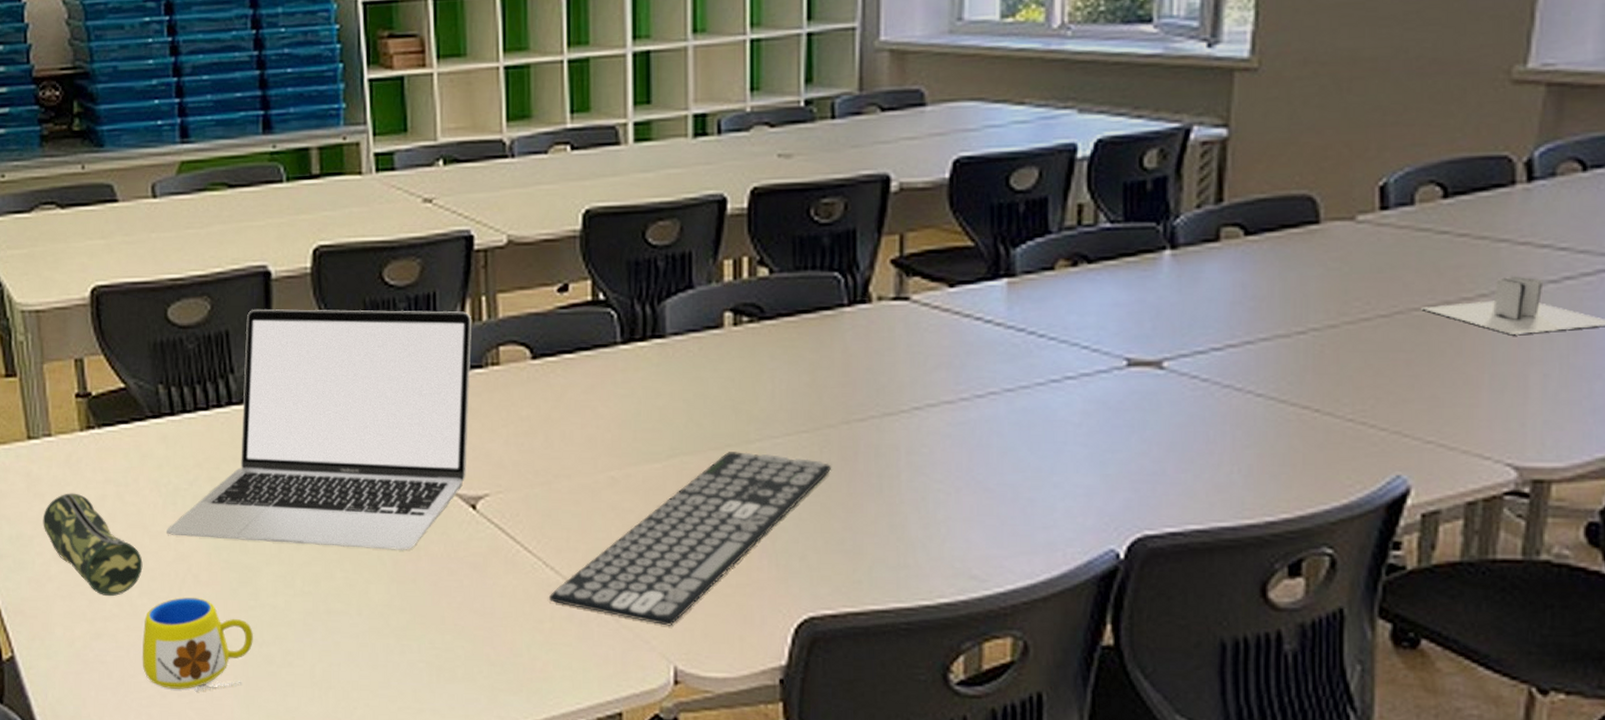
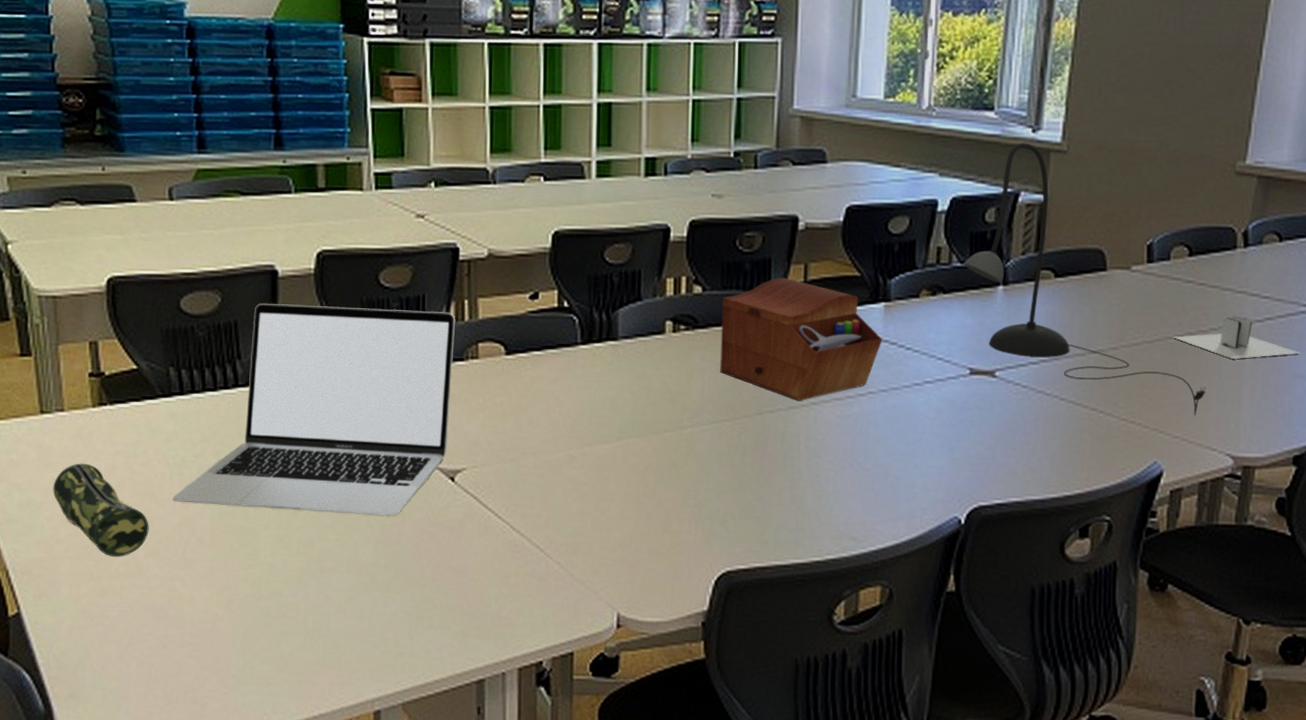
mug: present [142,597,253,692] -> none [145,558,251,642]
keyboard: present [548,452,831,626] -> none [514,436,747,579]
sewing box: none [794,252,1006,405] -> present [720,277,883,401]
desk lamp: none [1114,62,1474,413] -> present [963,143,1207,416]

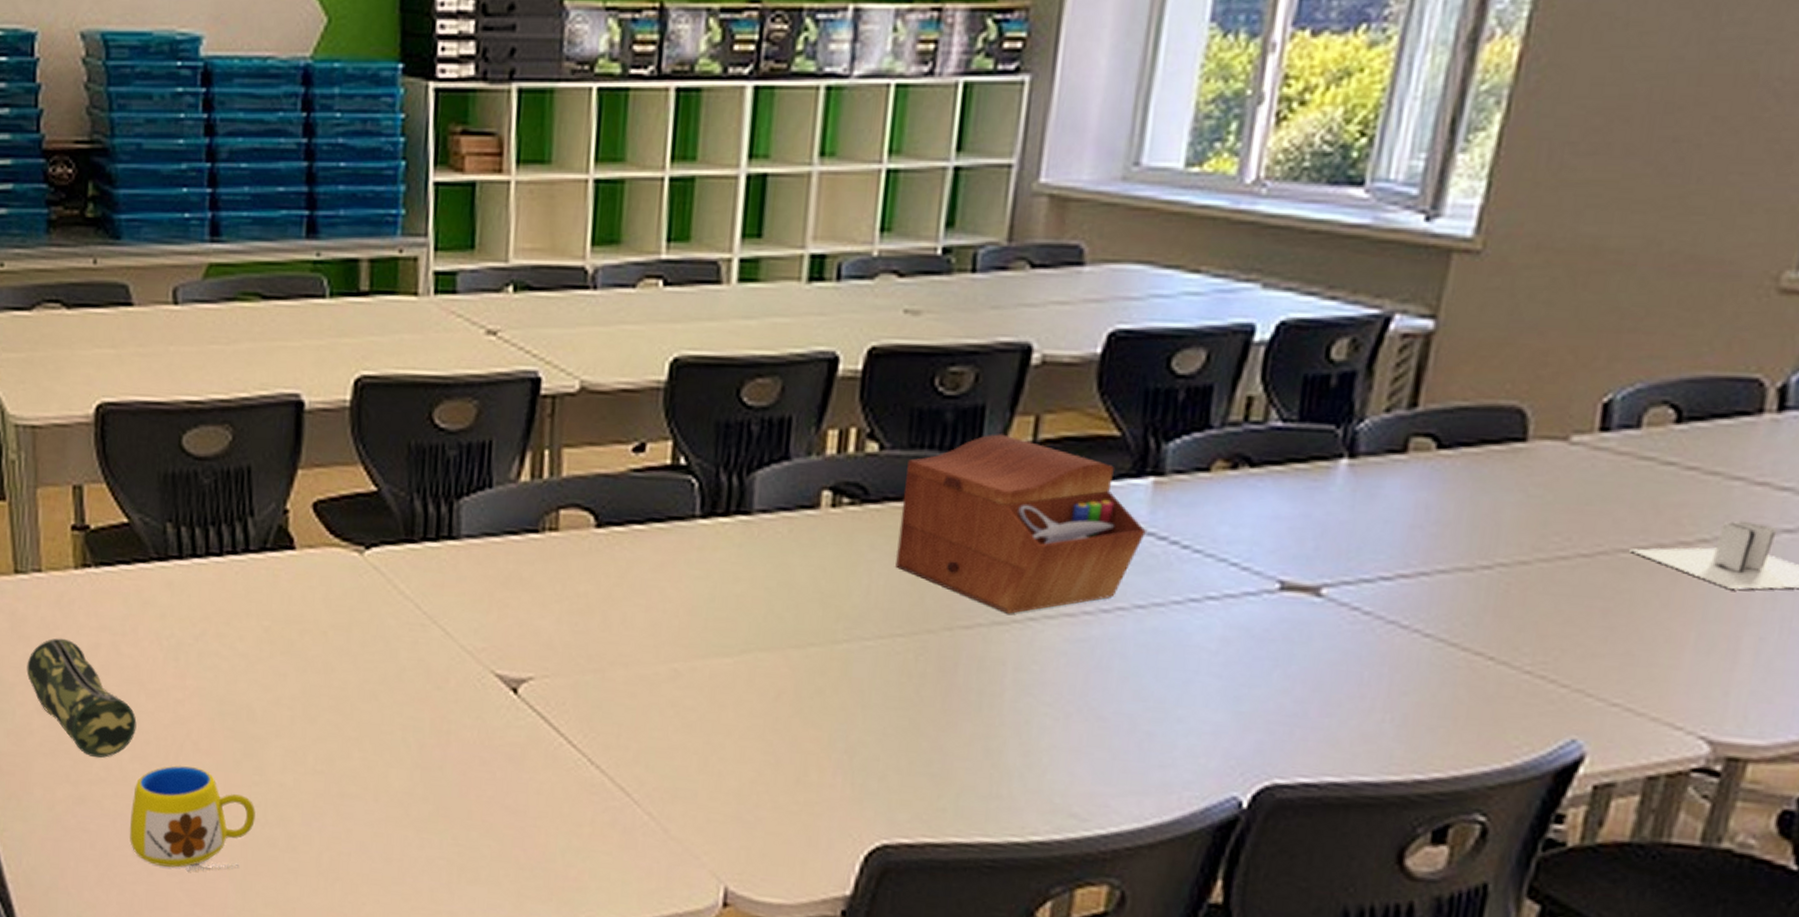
mug: none [145,558,251,642] -> present [129,765,256,872]
laptop: present [172,304,455,517] -> none [164,444,531,734]
desk lamp: present [963,143,1207,416] -> none [1286,237,1679,674]

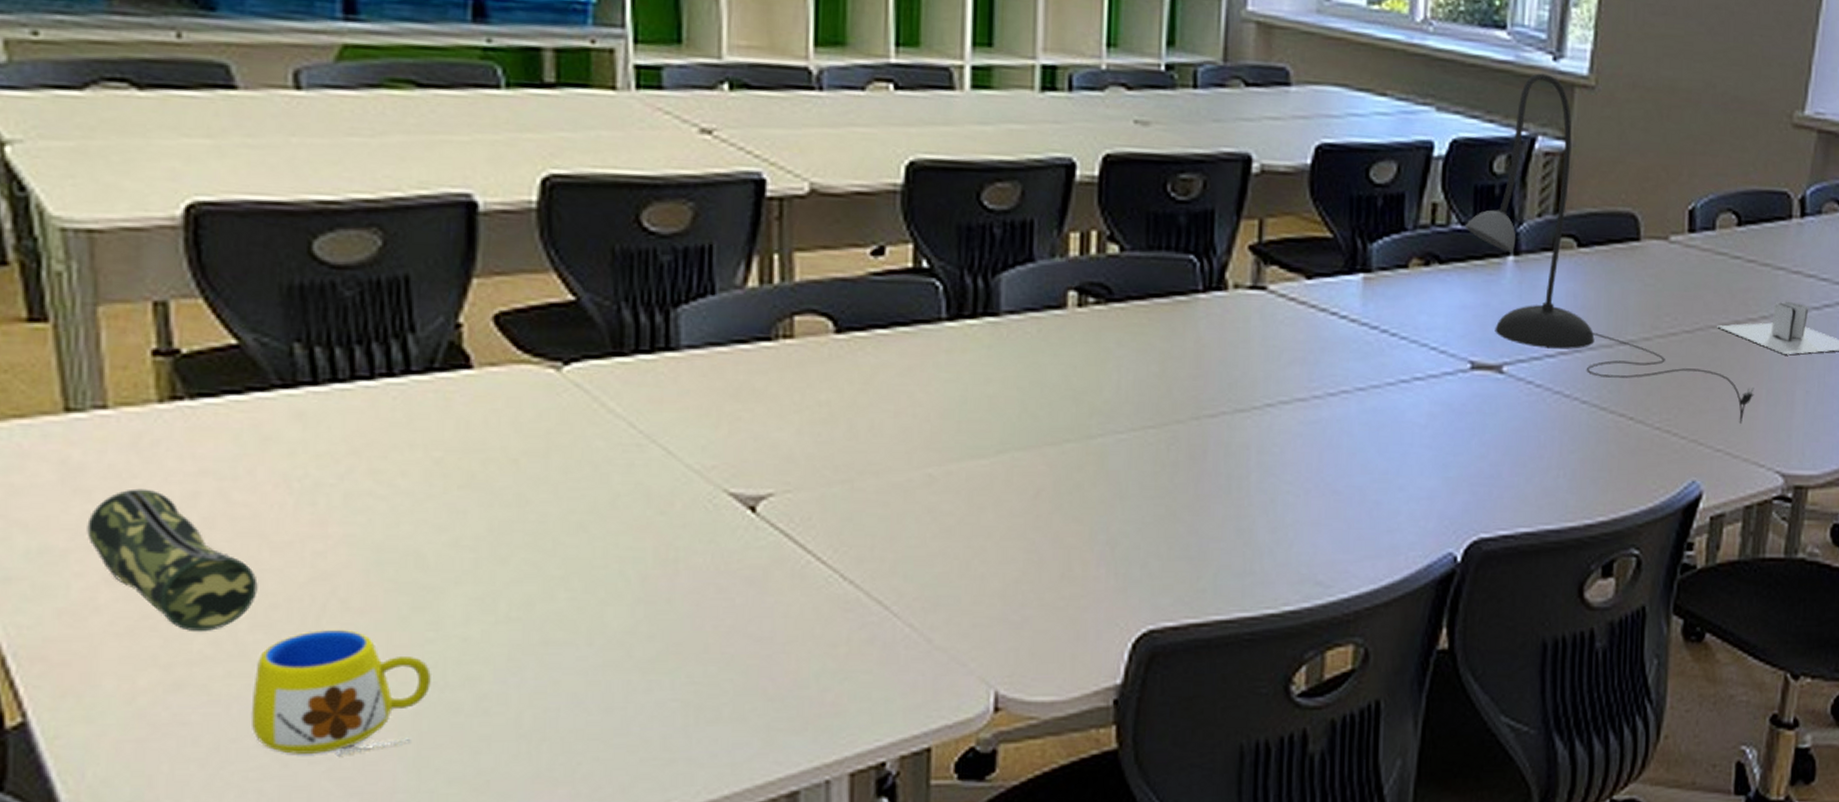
sewing box: present [895,433,1146,614] -> none [1143,236,1360,401]
desk lamp: none [1286,237,1679,674] -> present [1464,73,1755,424]

